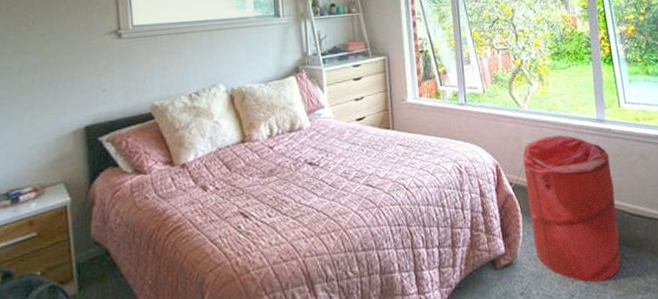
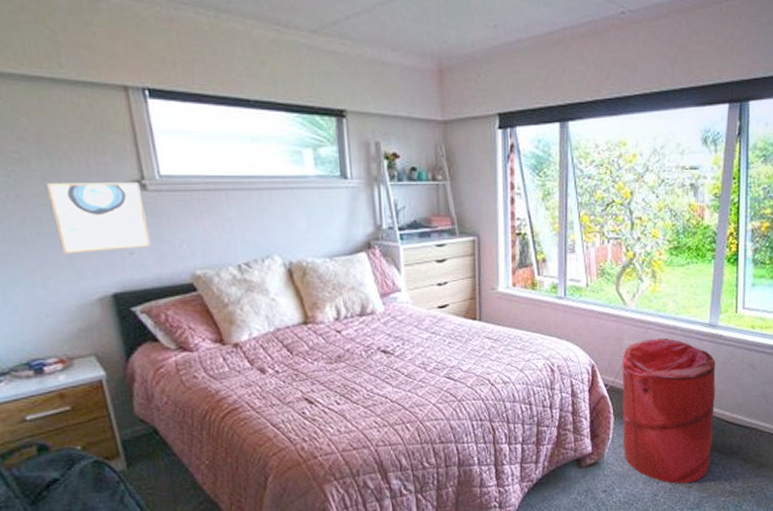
wall art: none [44,32,120,96] -> present [45,182,151,255]

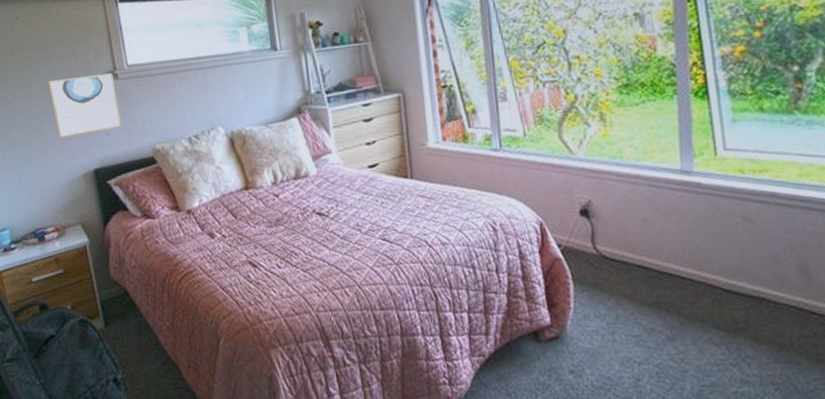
laundry hamper: present [622,337,716,484] -> none [575,188,708,368]

